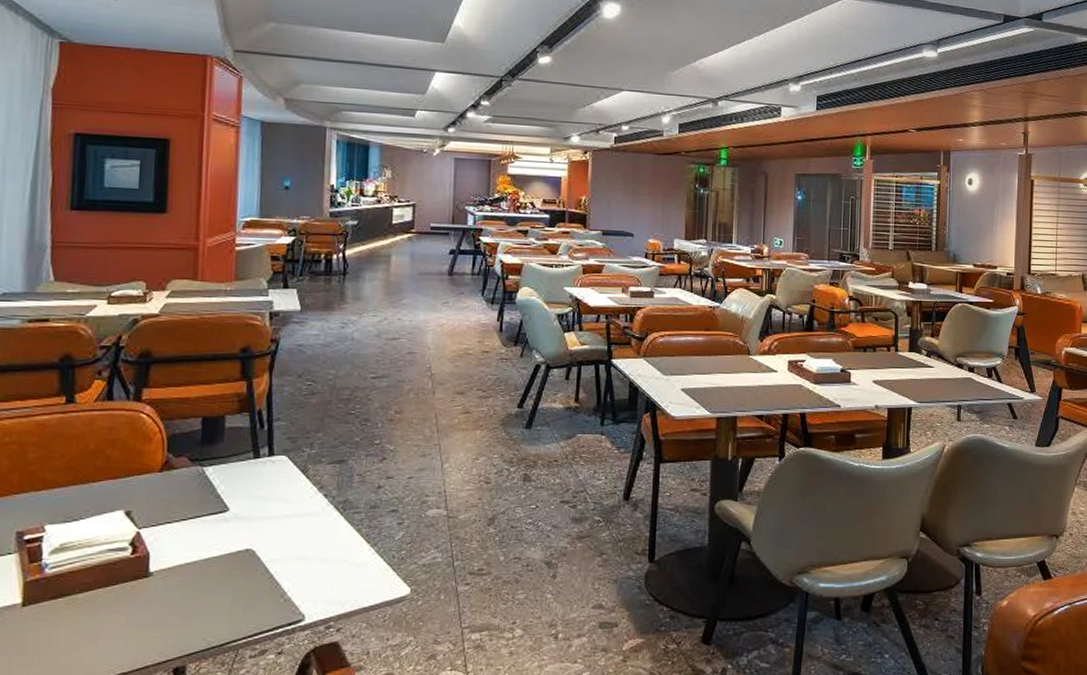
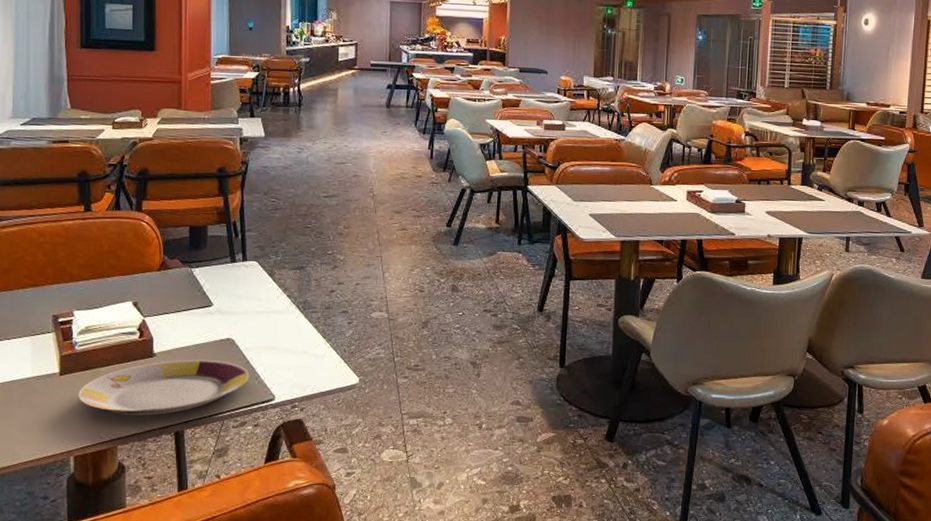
plate: none [46,576,273,651] -> present [78,359,250,416]

